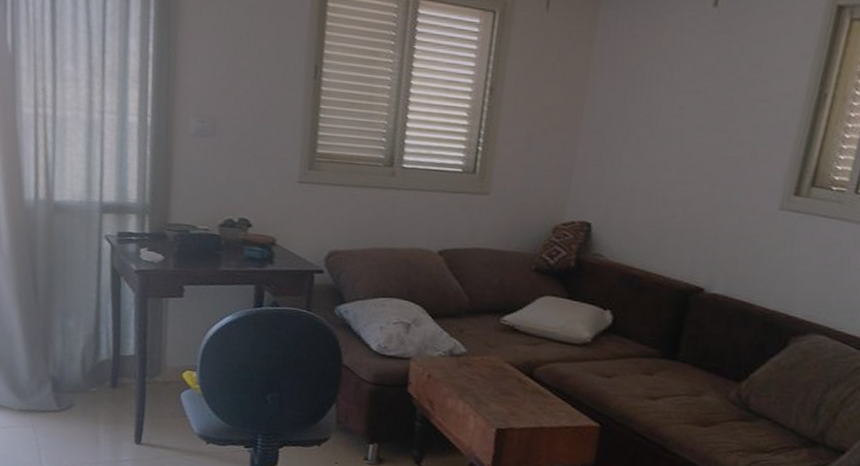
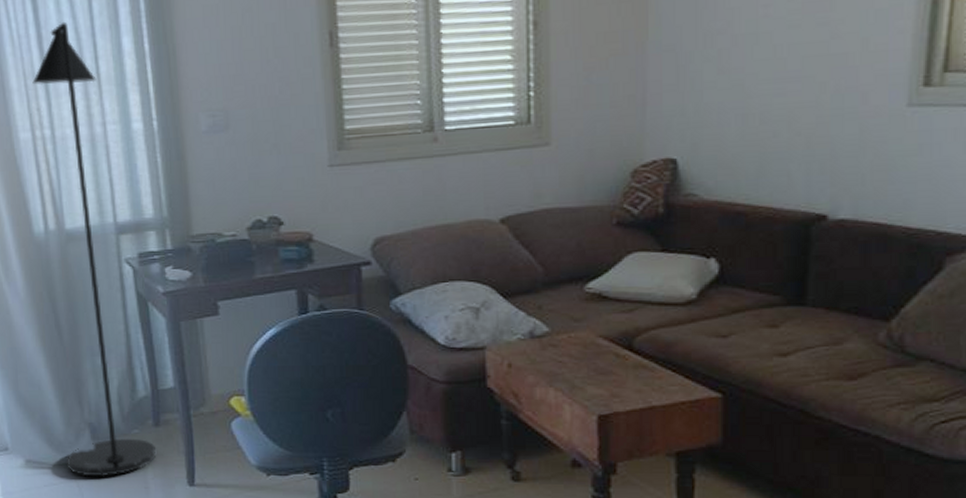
floor lamp: none [27,14,111,427] -> present [32,21,157,477]

